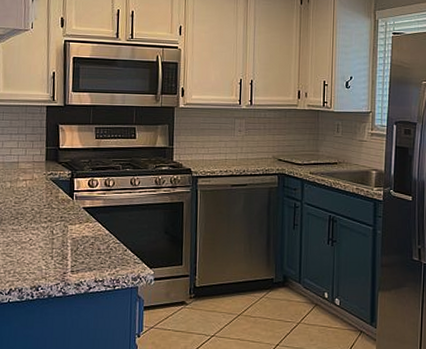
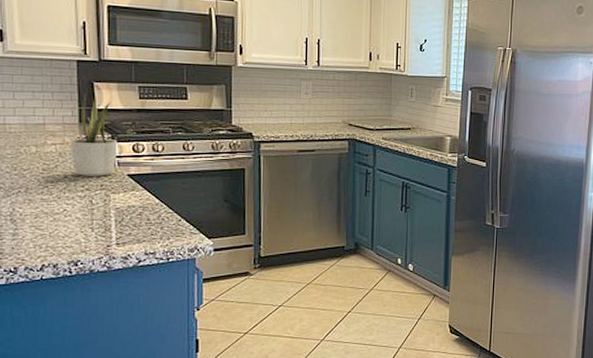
potted plant: none [38,131,76,209] -> present [71,89,118,177]

